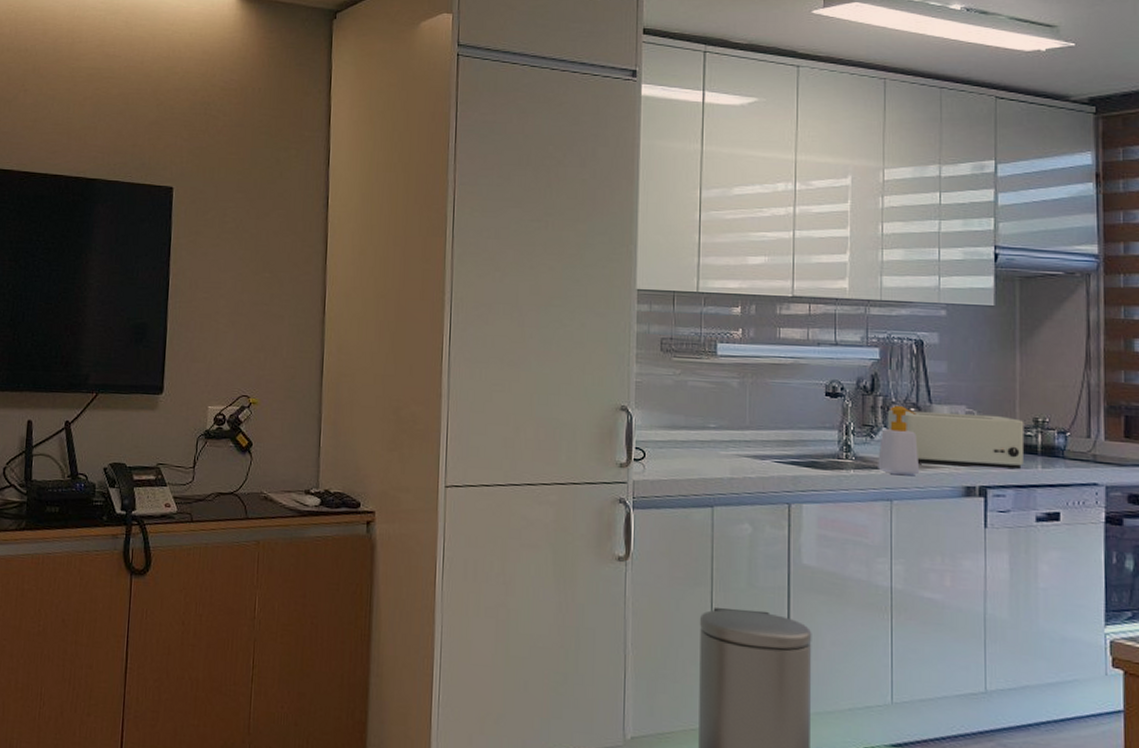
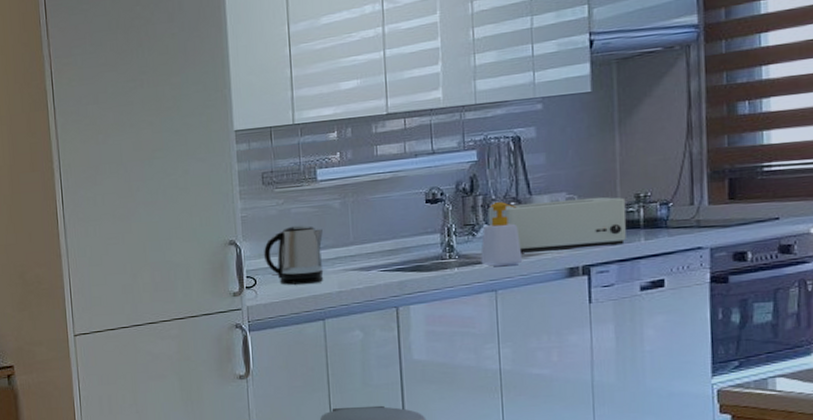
kettle: none [656,399,718,467] -> present [264,225,324,286]

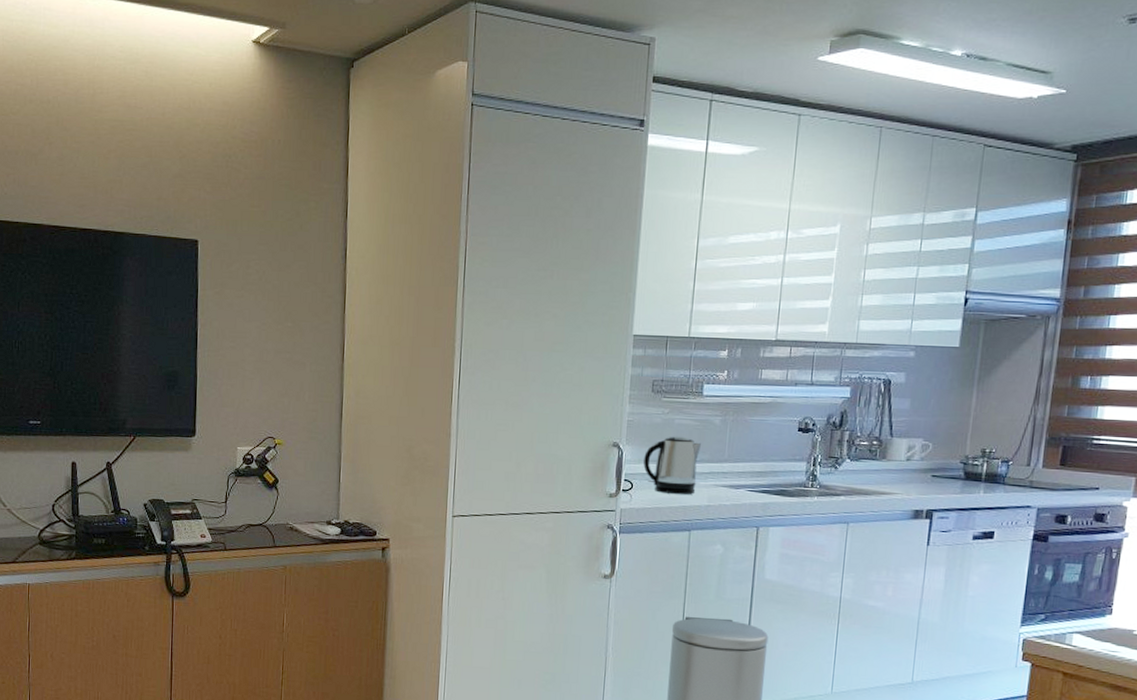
soap bottle: present [480,201,523,267] -> none [839,439,878,501]
toaster: present [487,196,627,253] -> none [850,443,973,495]

